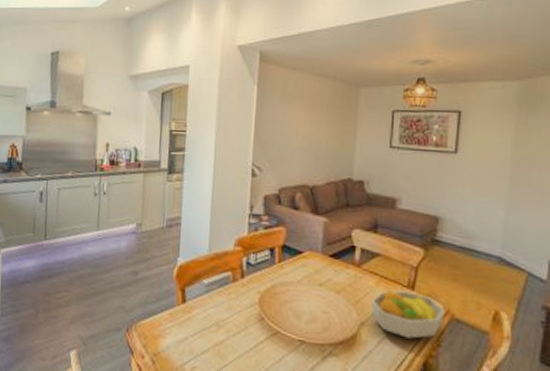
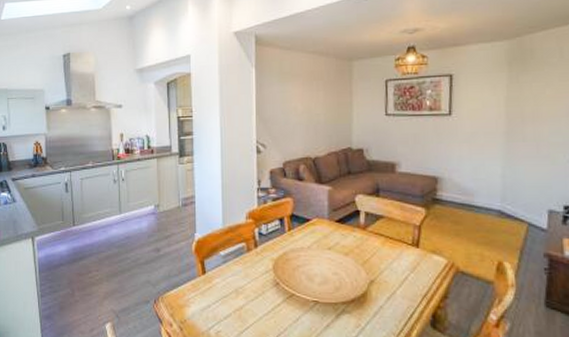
fruit bowl: present [371,290,446,339] -> none [378,248,451,293]

